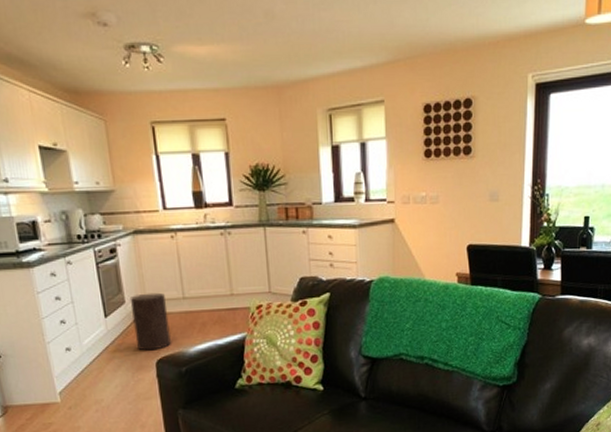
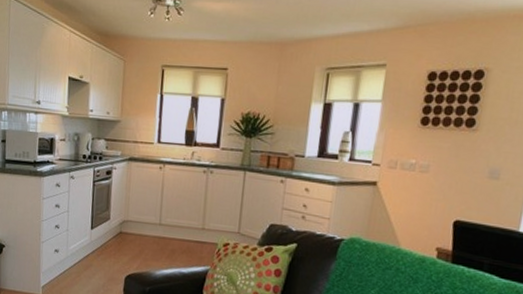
stool: present [129,292,172,351] -> none [112,214,144,267]

